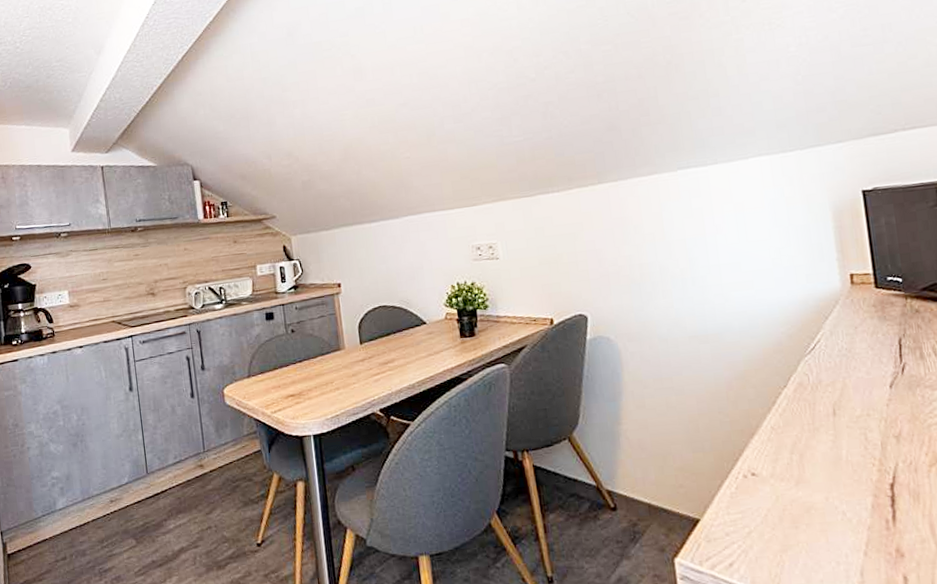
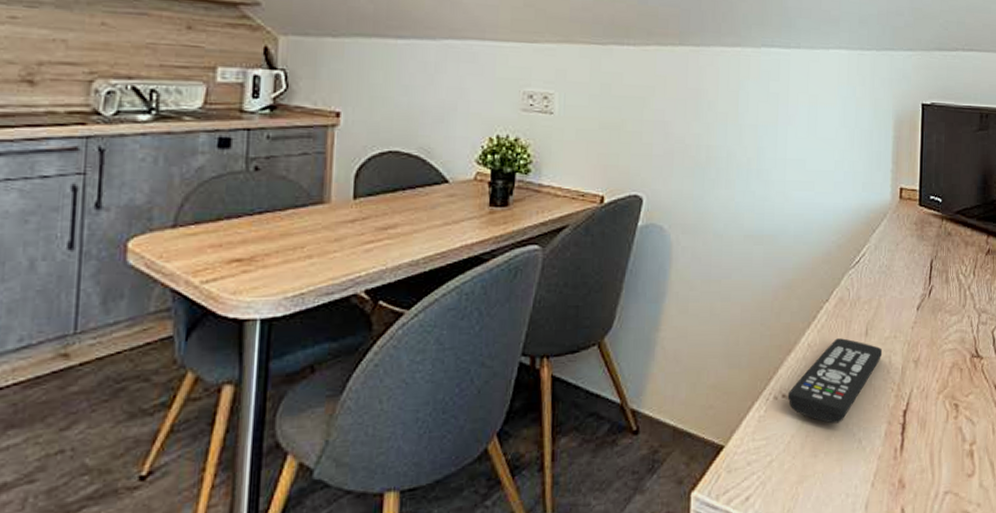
remote control: none [757,419,856,498] -> present [787,338,883,424]

